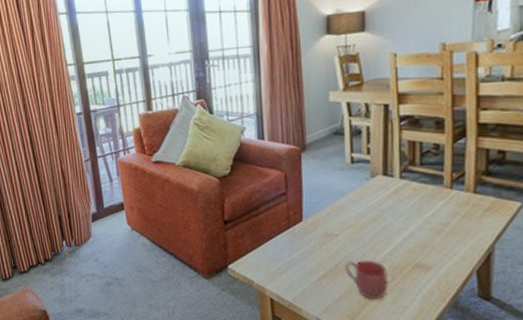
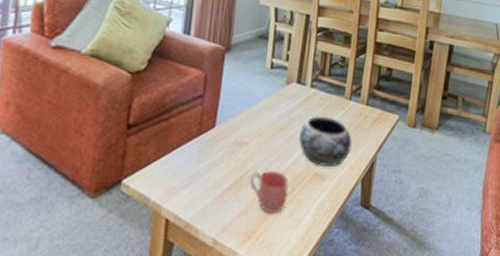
decorative bowl: none [393,206,459,257] -> present [299,115,352,166]

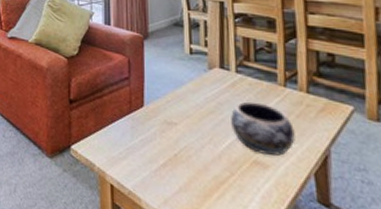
mug: present [249,170,289,213] -> none [184,151,227,196]

